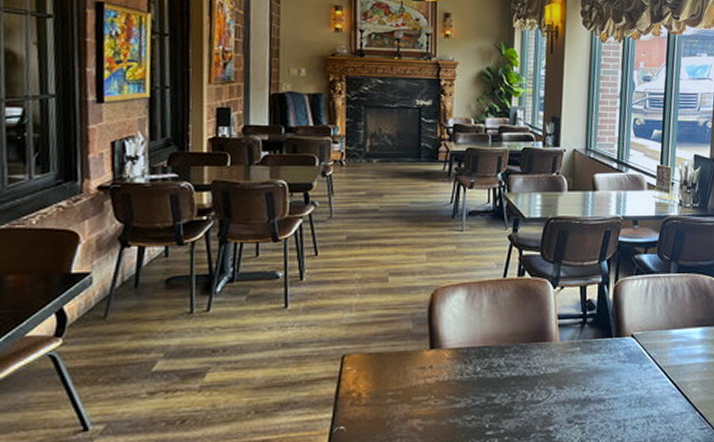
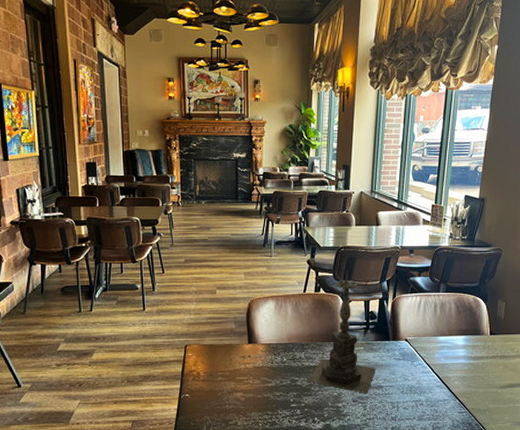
candle holder: none [508,247,597,410] -> present [307,270,377,393]

